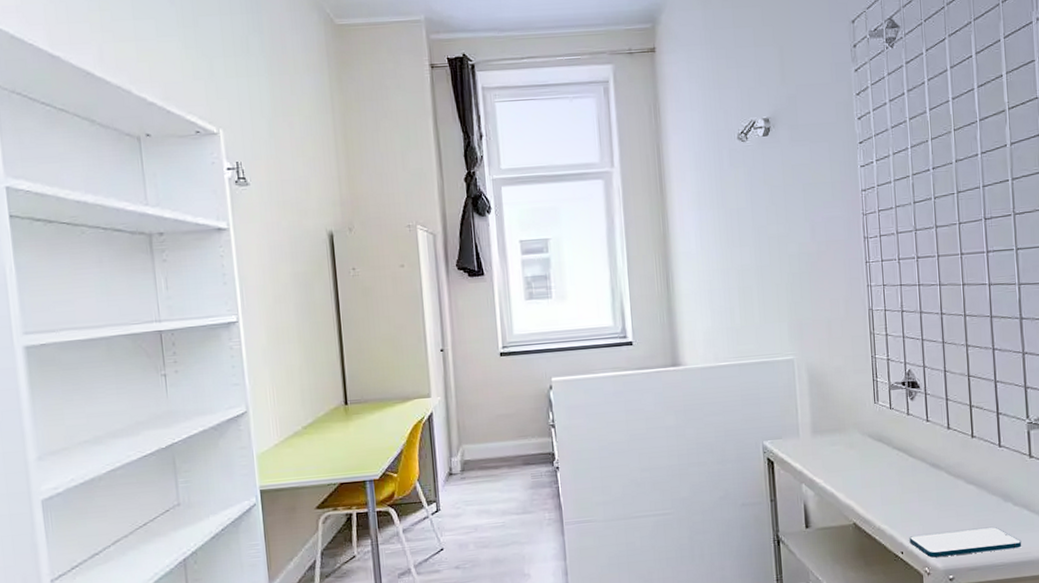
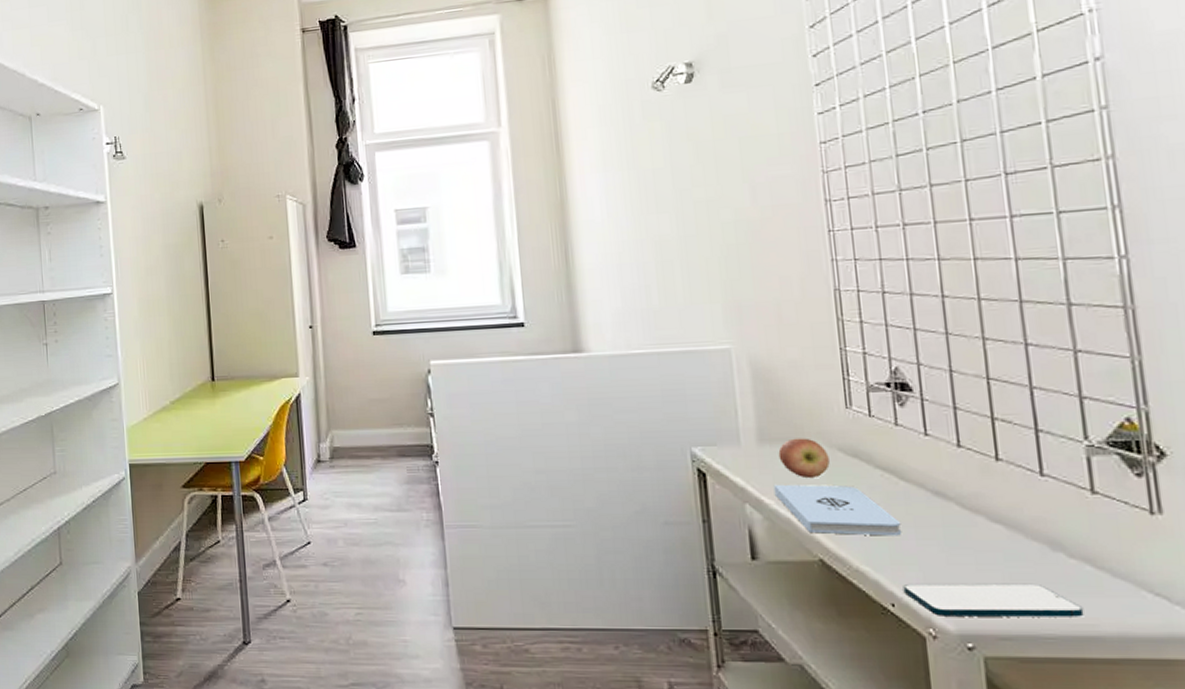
notepad: none [822,464,910,503] -> present [773,484,902,536]
apple: none [826,428,862,460] -> present [778,438,830,479]

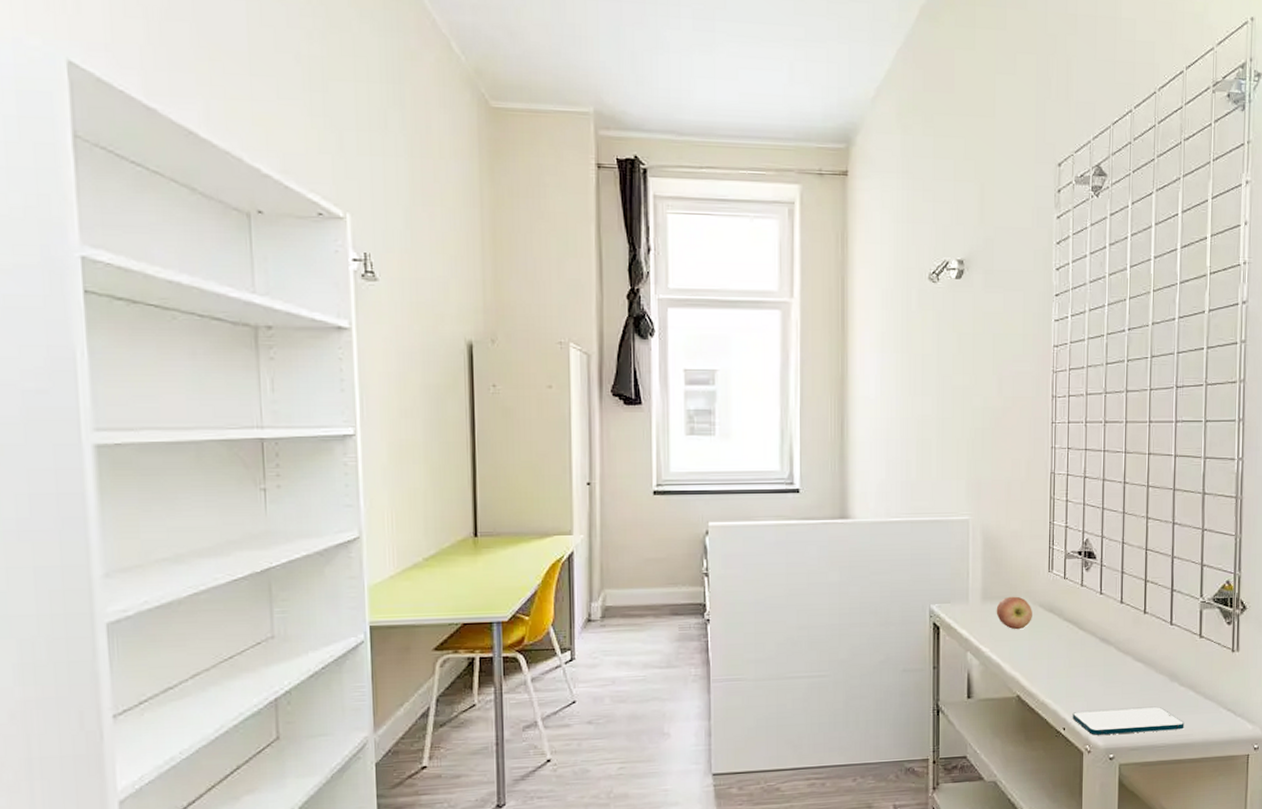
notepad: present [773,484,902,536] -> none [990,635,1077,675]

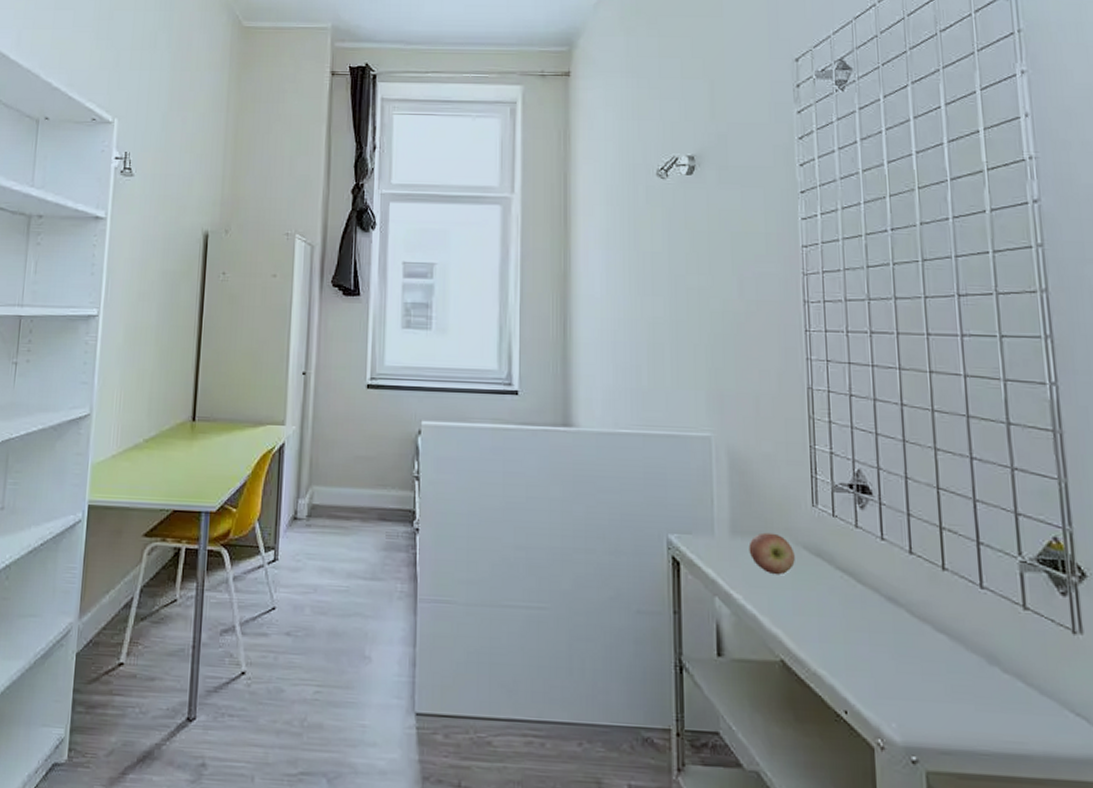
smartphone: present [1072,706,1185,735] -> none [856,691,1015,734]

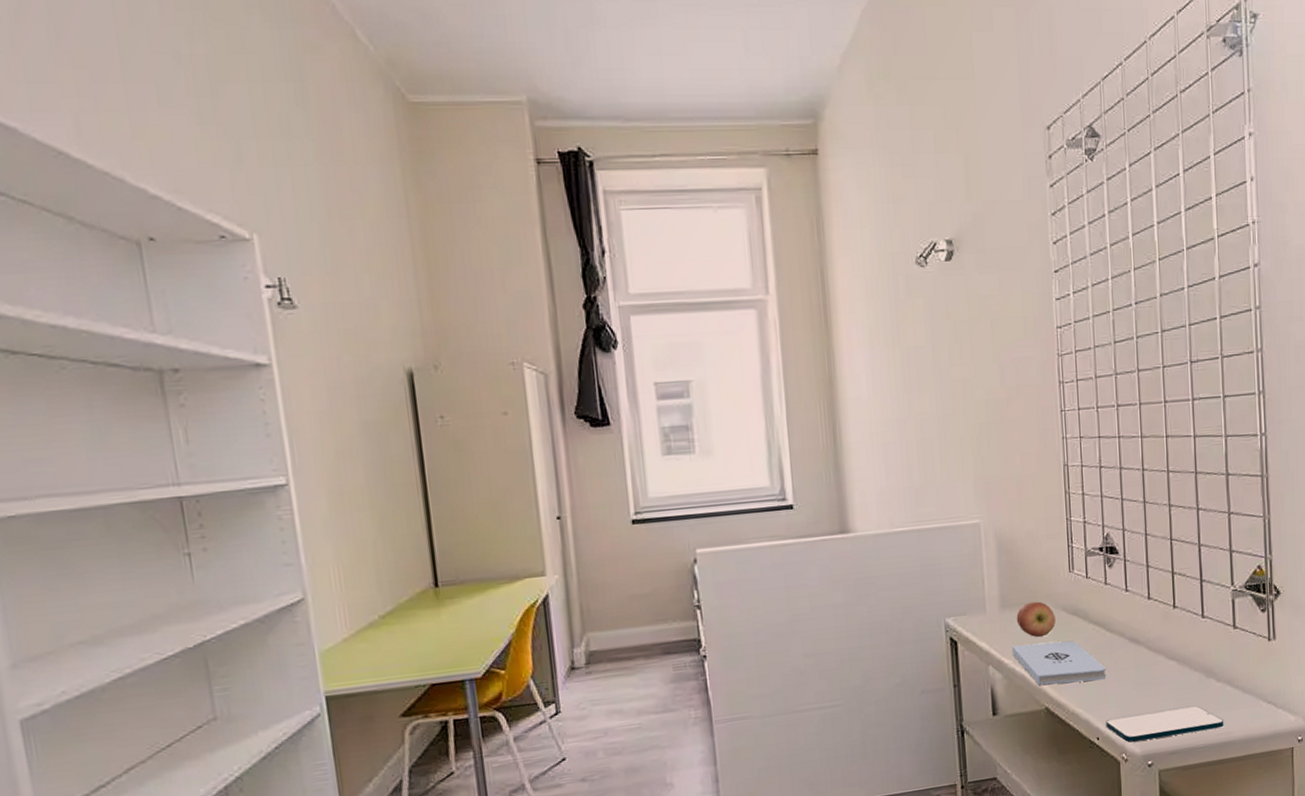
notepad: none [742,578,857,640] -> present [1011,640,1107,686]
smartphone: none [856,691,1015,734] -> present [1106,705,1224,743]

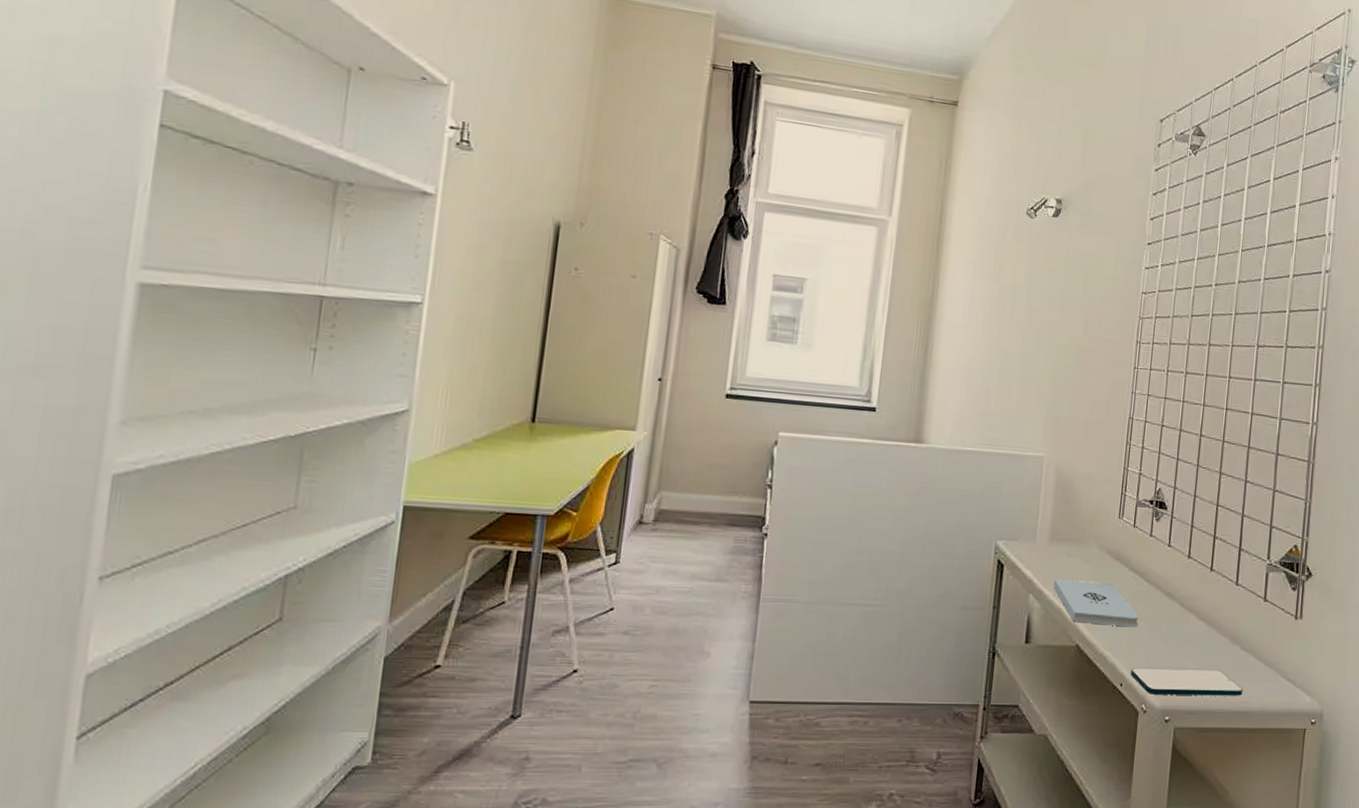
apple: present [1016,601,1056,638] -> none [1062,540,1099,576]

